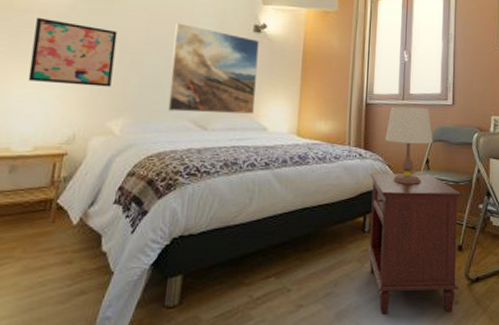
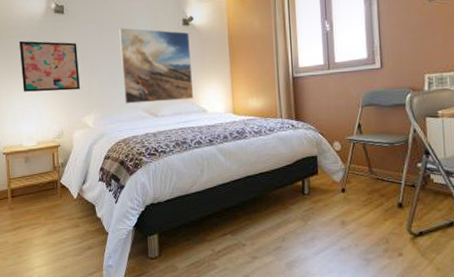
nightstand: present [367,173,462,315] -> none [303,138,402,265]
table lamp: present [385,106,433,184] -> none [314,74,364,149]

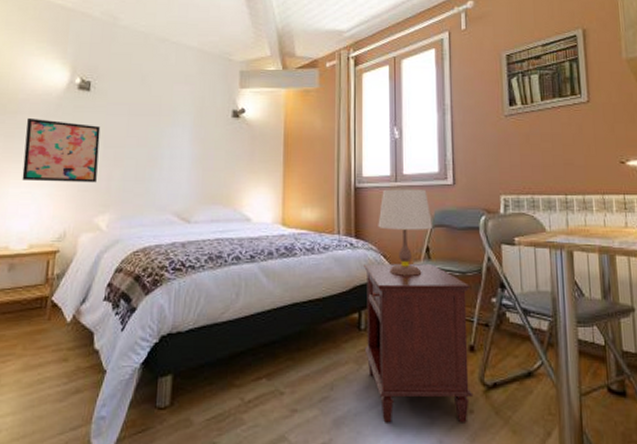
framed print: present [119,28,194,104] -> none [151,114,238,205]
nightstand: none [303,138,402,265] -> present [362,264,474,423]
table lamp: none [314,74,364,149] -> present [378,189,433,276]

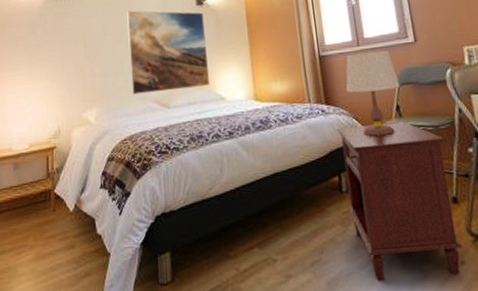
wall art: present [22,117,101,183] -> none [16,28,81,87]
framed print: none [151,114,238,205] -> present [127,10,210,95]

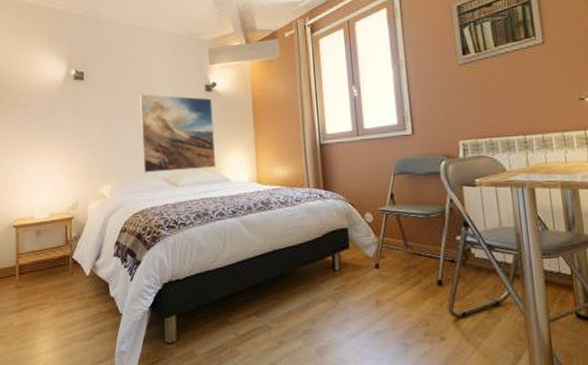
nightstand: present [336,121,463,281] -> none [332,209,444,351]
table lamp: present [345,50,401,136] -> none [343,141,396,221]

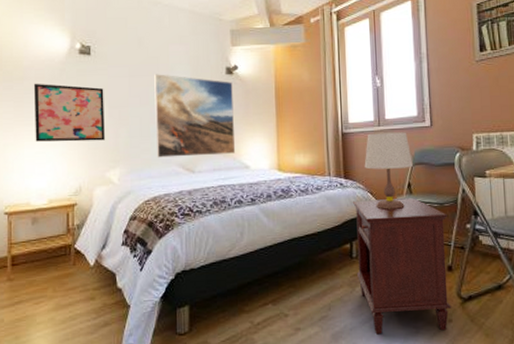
wall art: none [37,107,97,161] -> present [34,83,105,142]
nightstand: none [332,209,444,351] -> present [352,198,452,335]
table lamp: none [343,141,396,221] -> present [364,132,414,210]

